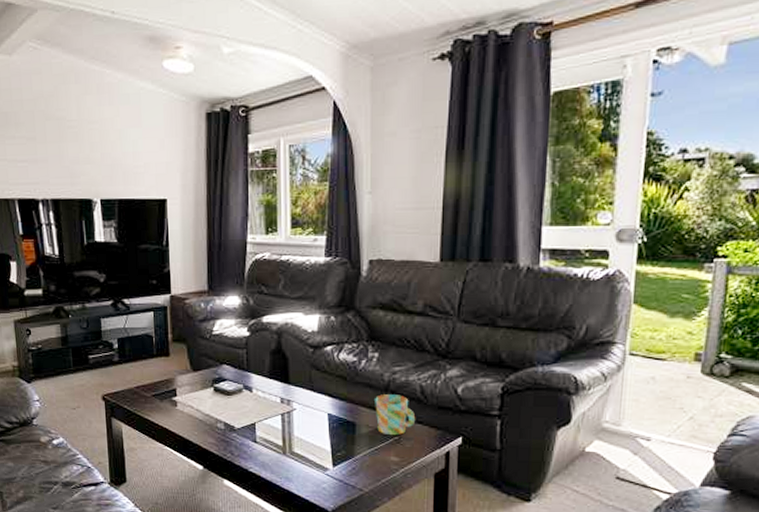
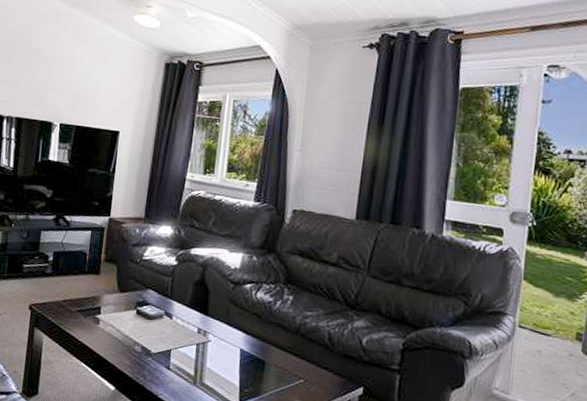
mug: present [375,394,416,436] -> none [285,336,322,379]

